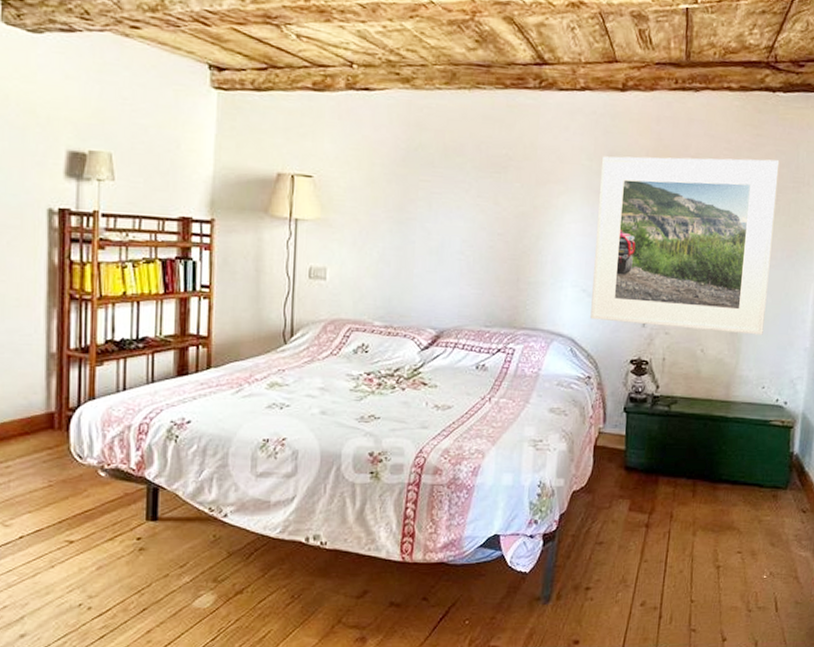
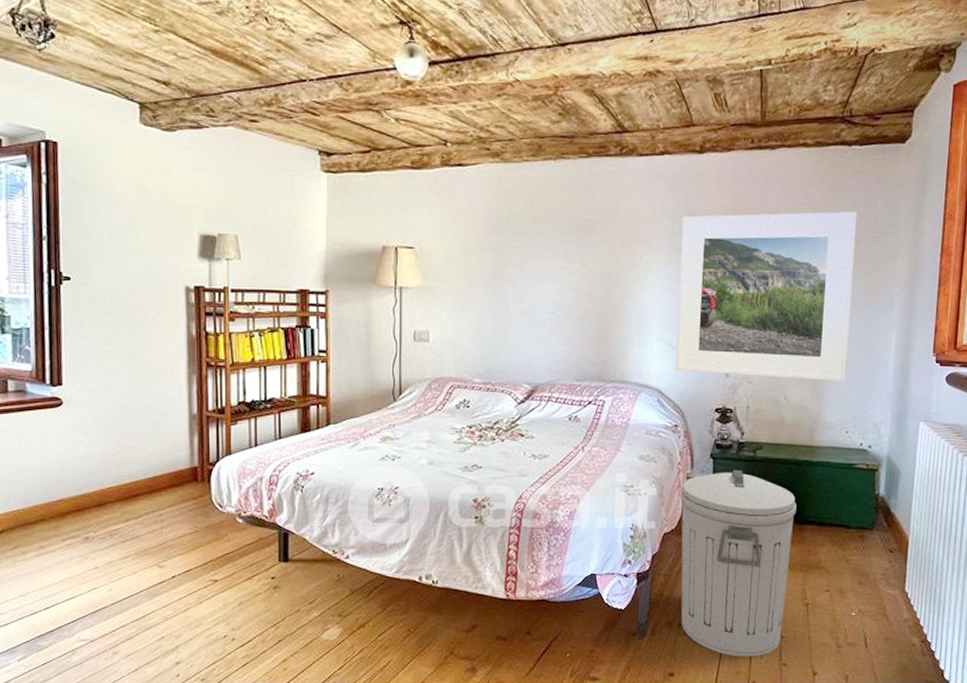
trash can: none [588,424,711,623] -> present [681,469,797,657]

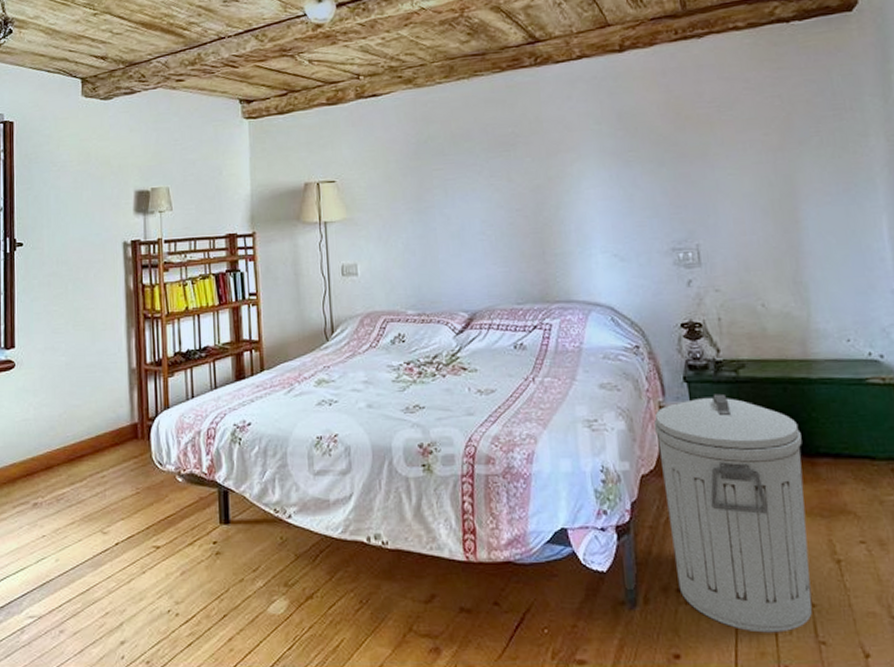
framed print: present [676,211,858,382] -> none [610,90,834,285]

